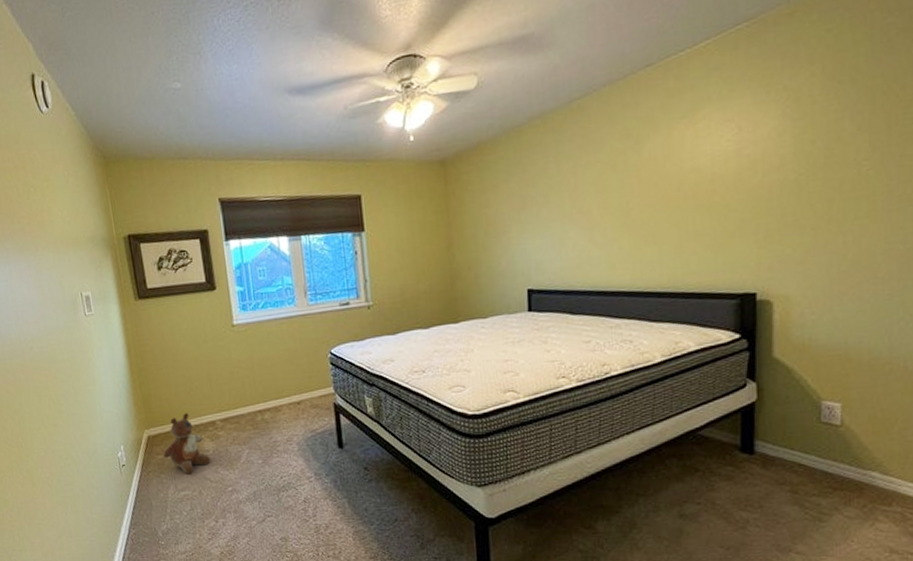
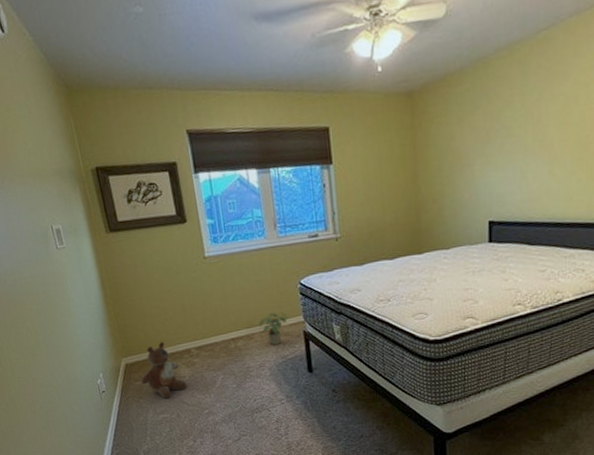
potted plant: none [287,383,318,419] -> present [258,312,289,346]

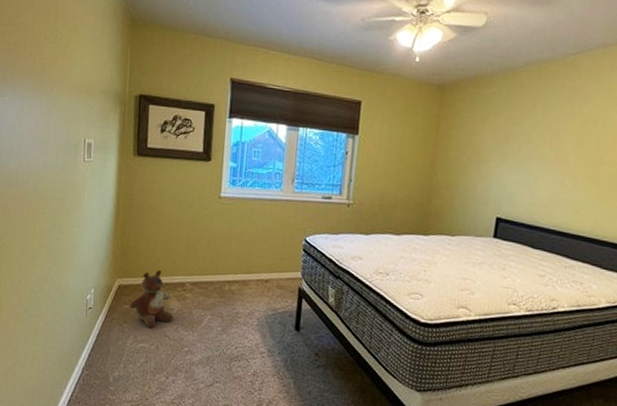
potted plant: present [258,312,289,346] -> none [257,262,287,297]

